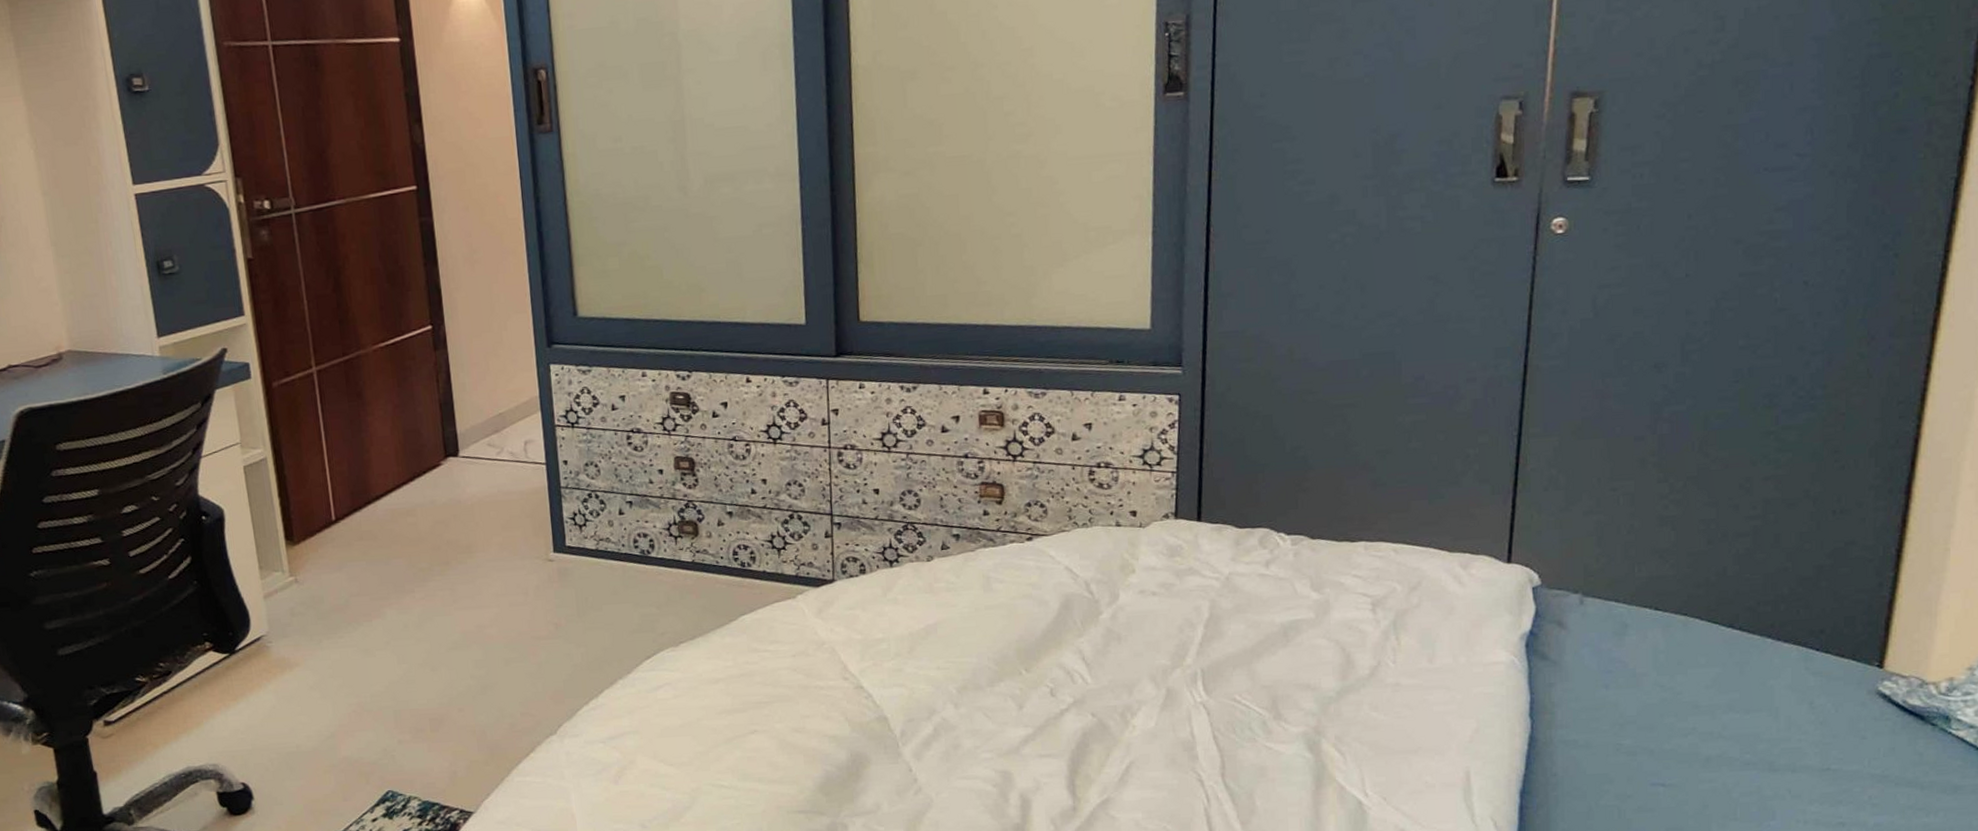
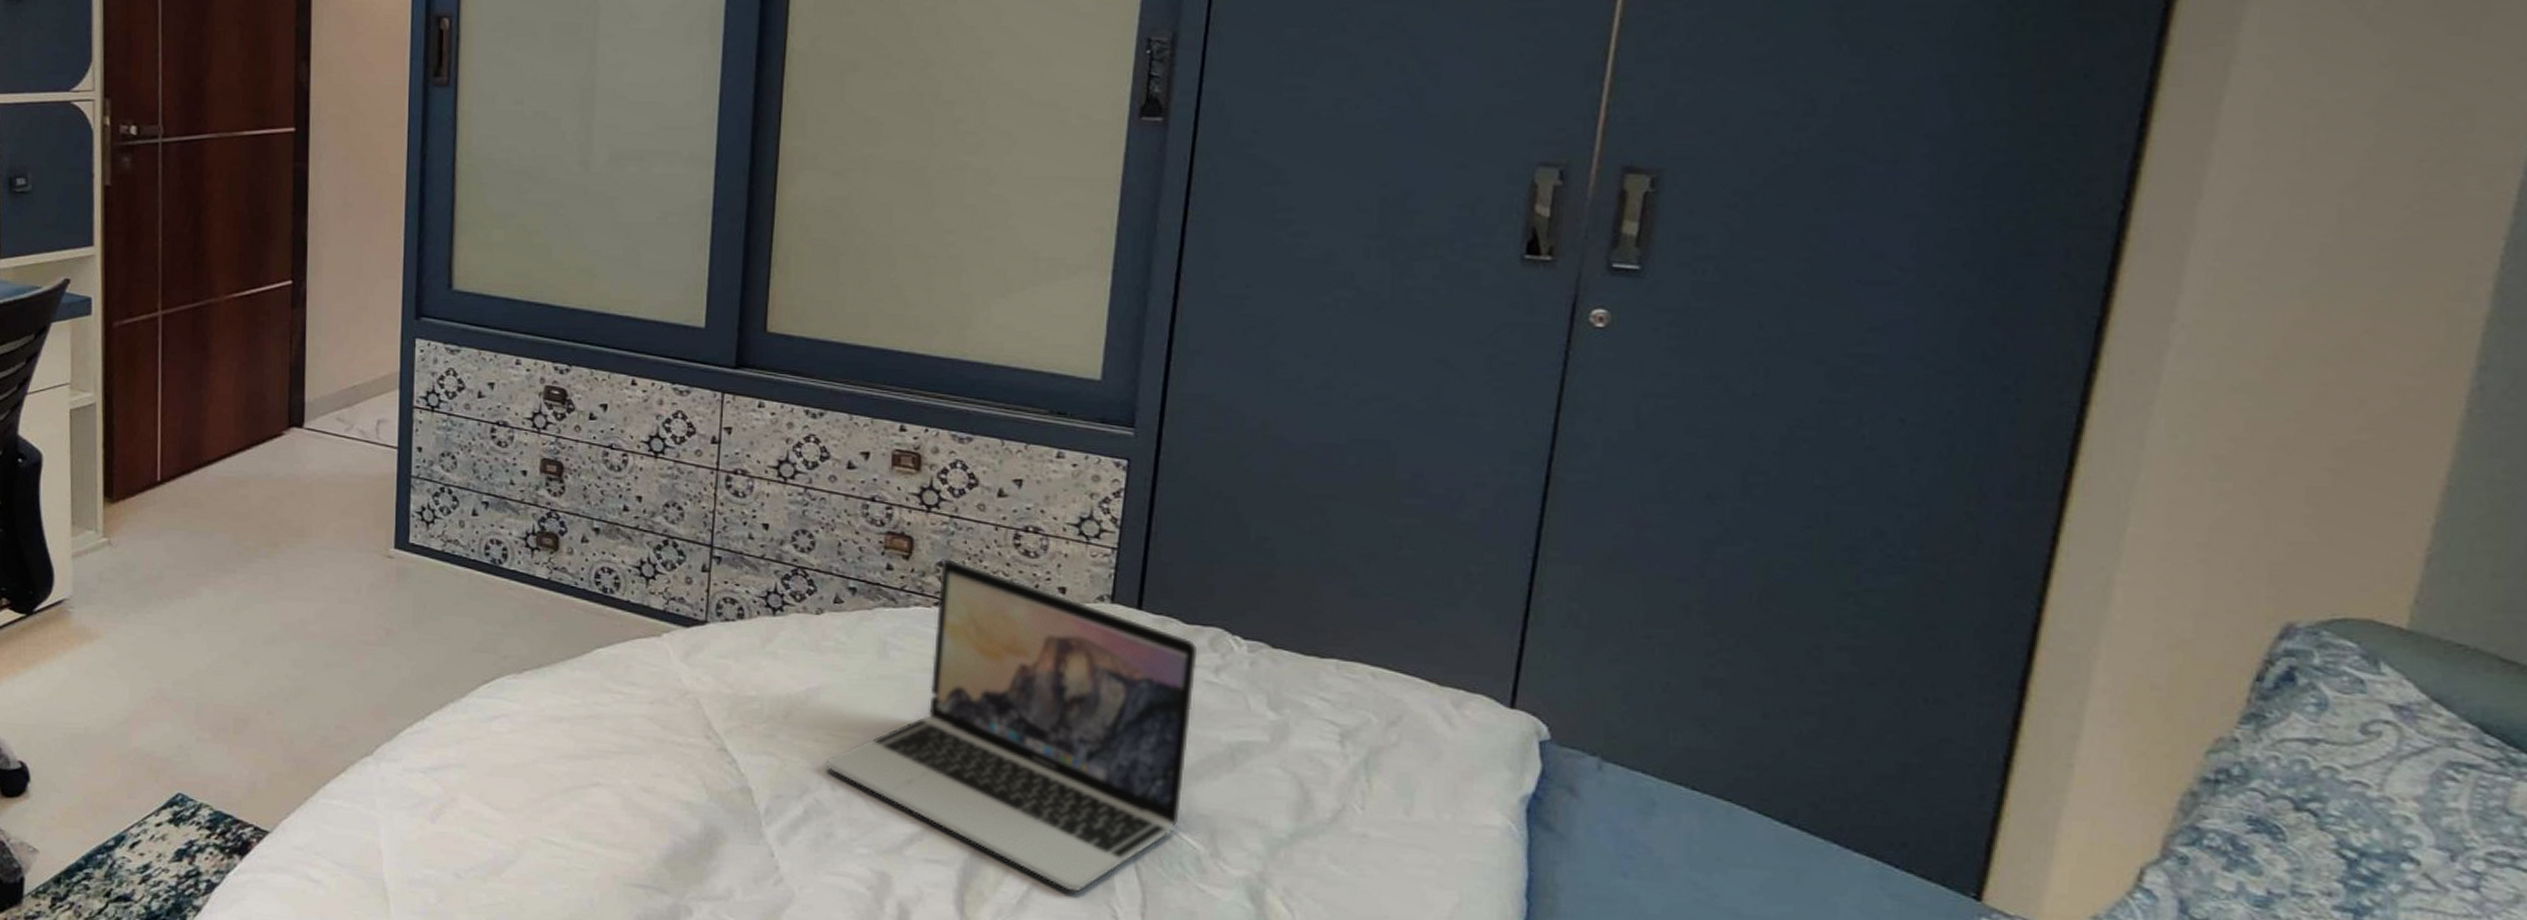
laptop: none [948,498,1251,764] -> present [826,558,1198,892]

